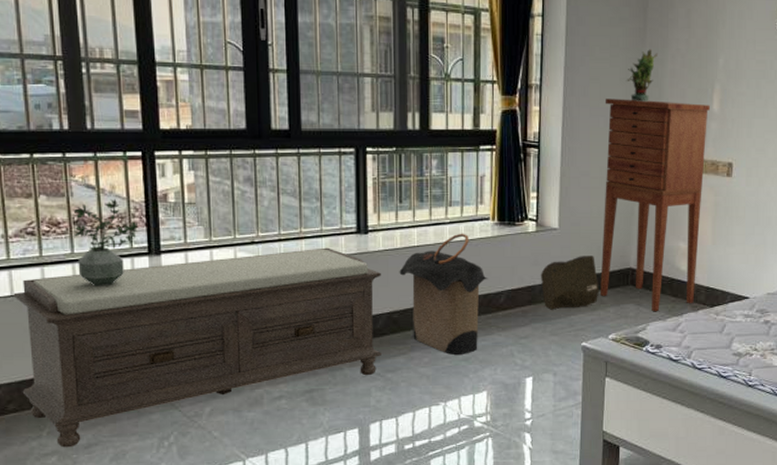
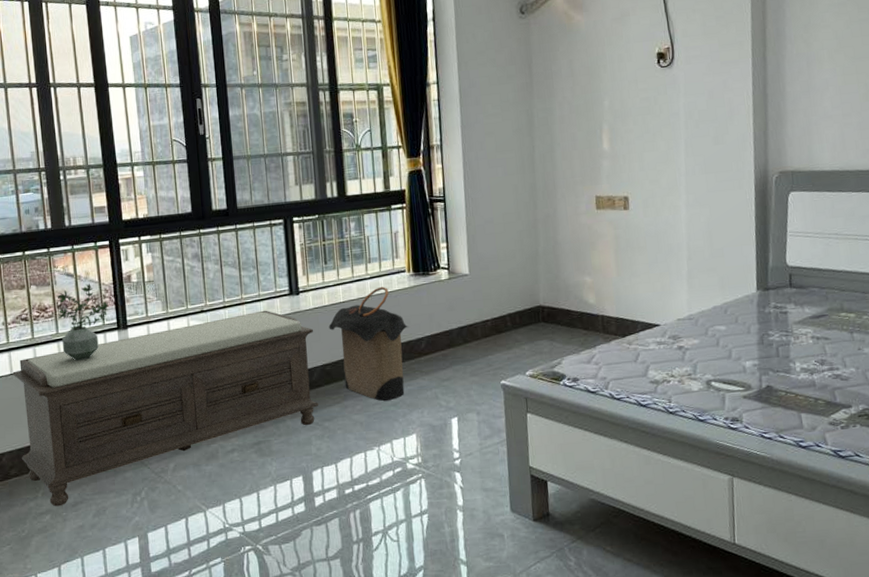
rock: present [540,256,599,310] -> none [456,297,513,352]
cabinet: present [600,98,710,312] -> none [501,144,606,346]
potted plant: present [627,49,657,101] -> none [519,100,546,150]

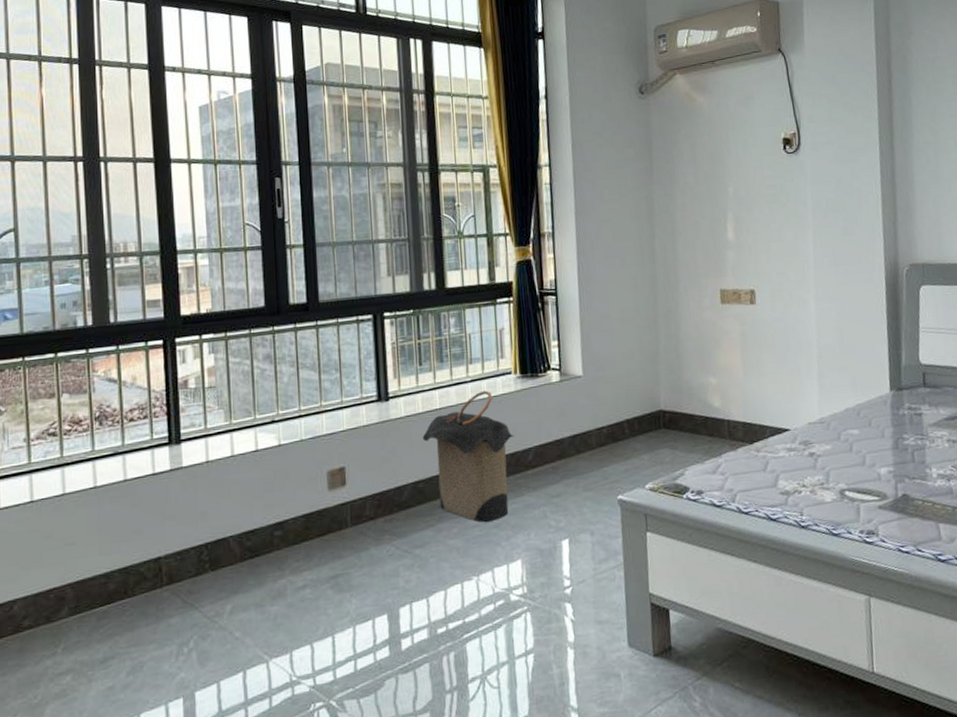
bench: present [12,310,318,507] -> none [33,419,408,665]
potted plant: present [57,283,108,361] -> none [93,390,158,484]

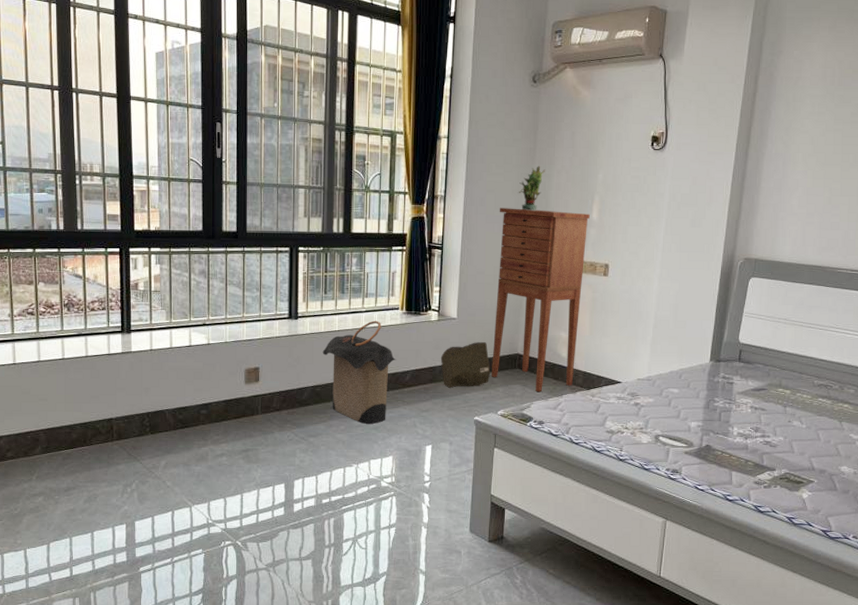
rock: none [568,401,631,463] -> present [440,342,491,388]
cabinet: none [618,234,732,455] -> present [492,208,590,392]
potted plant: none [638,186,667,239] -> present [518,166,545,211]

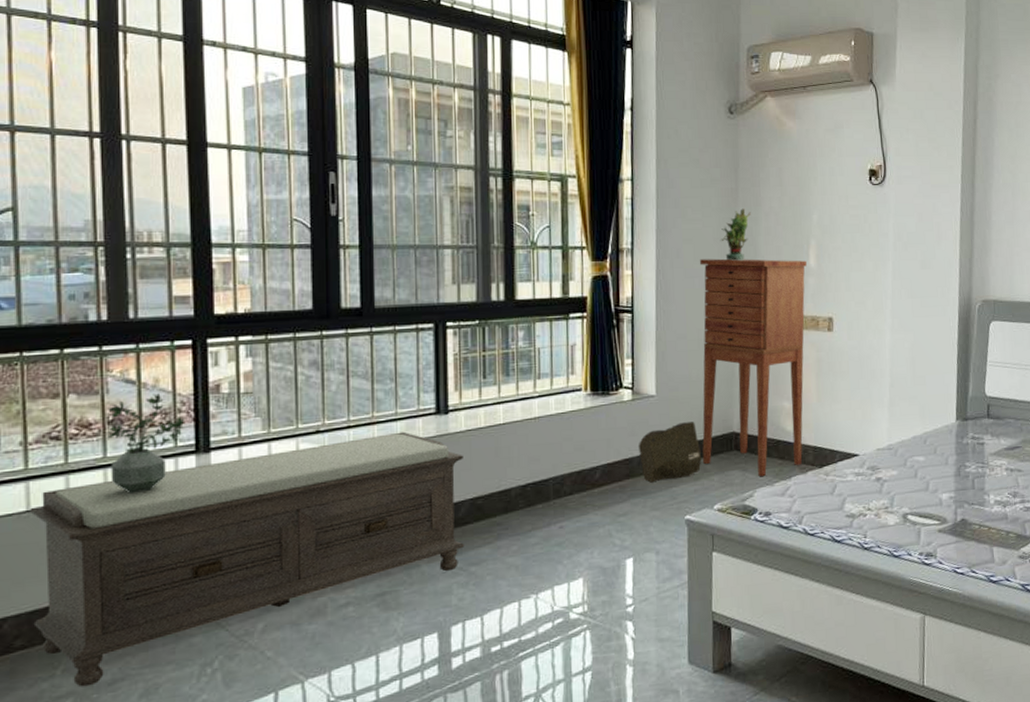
bench: none [15,330,307,490] -> present [30,431,464,687]
potted plant: none [63,287,114,358] -> present [106,393,184,494]
laundry hamper: present [322,320,397,424] -> none [483,406,582,540]

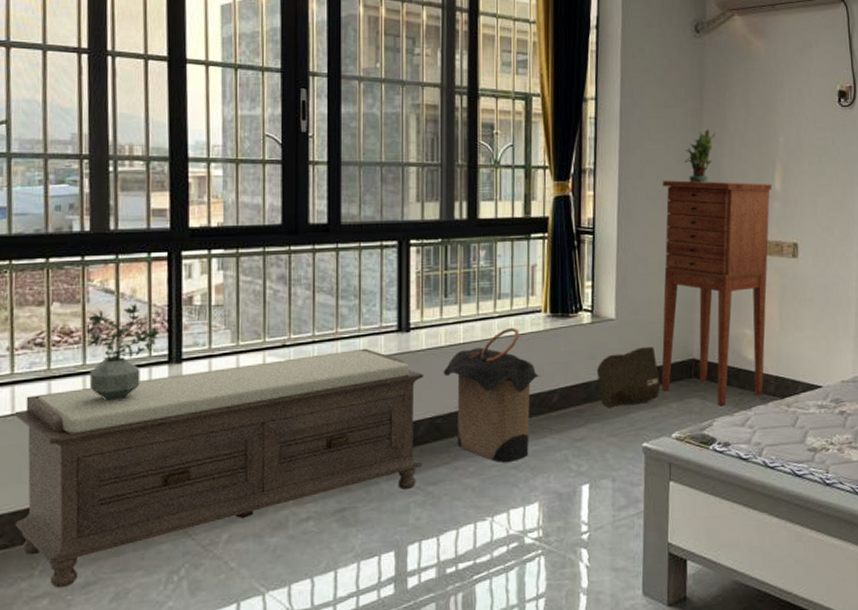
laundry hamper: none [483,406,582,540] -> present [443,327,540,462]

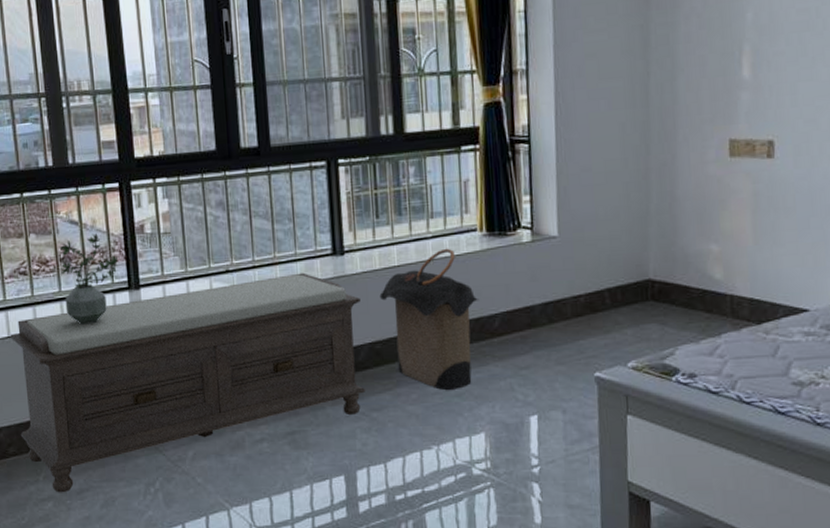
rock: present [596,347,661,408] -> none [539,266,613,334]
cabinet: present [661,180,772,406] -> none [605,71,739,333]
potted plant: present [684,129,715,183] -> none [630,12,667,77]

